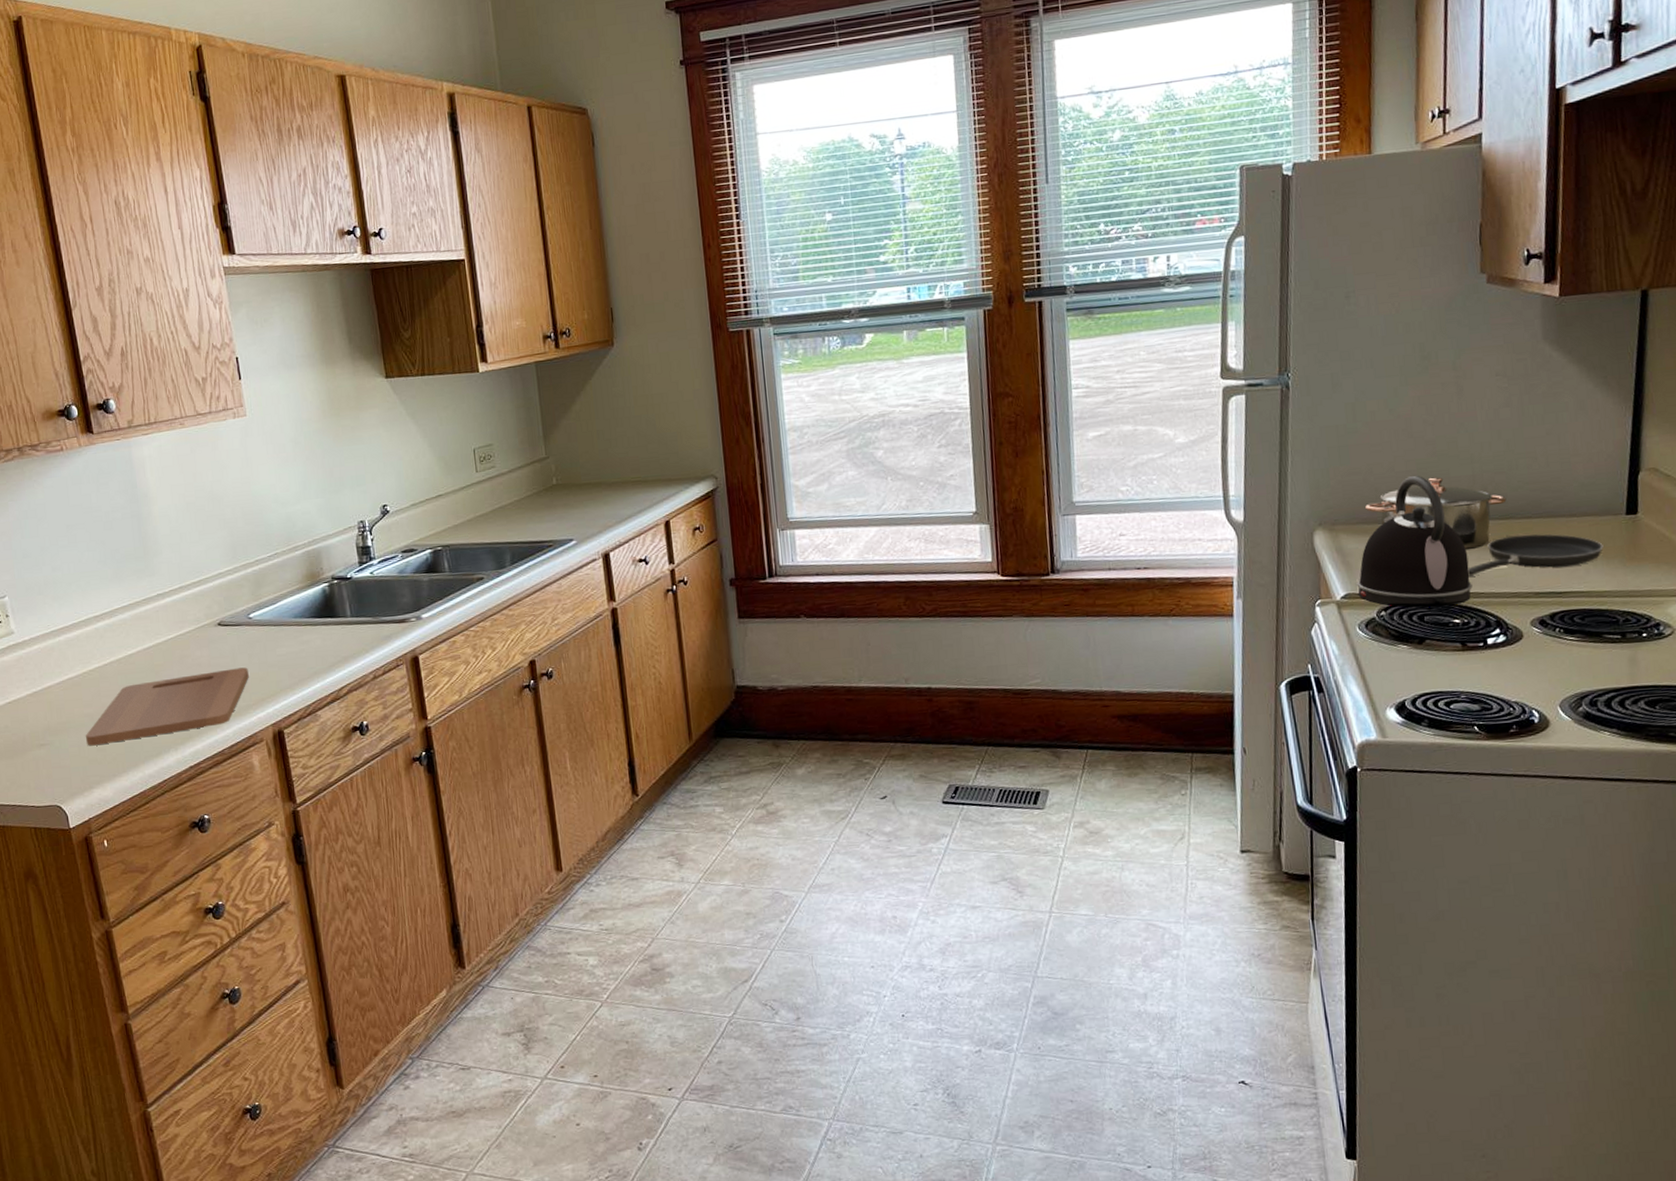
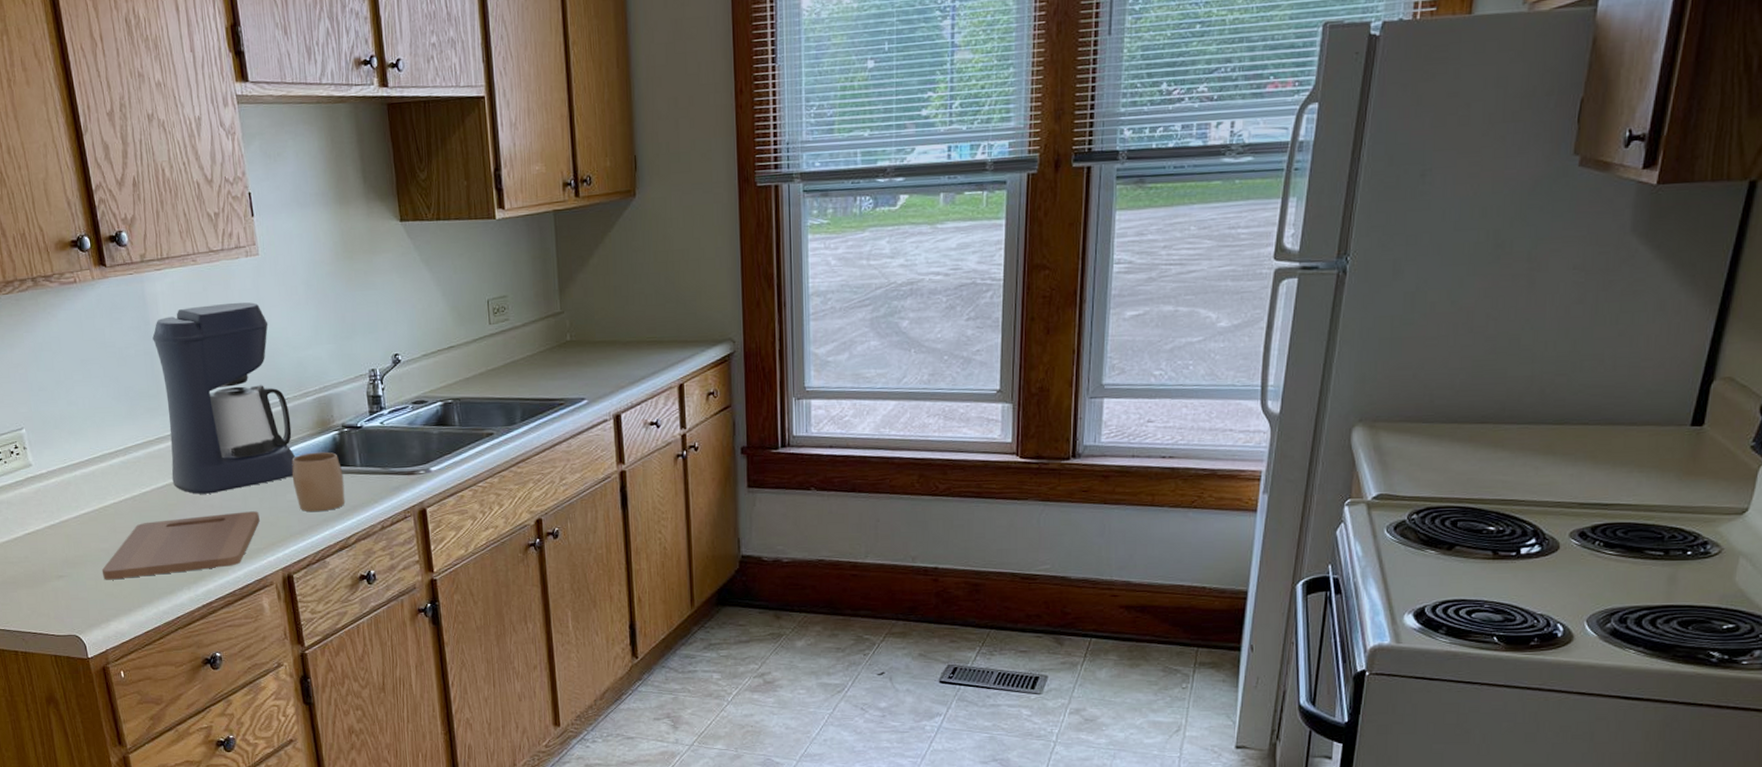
coffee maker: none [139,461,286,654] -> present [152,302,296,494]
mug: none [281,604,336,666] -> present [291,451,345,512]
kettle: present [1357,475,1472,608] -> none [1391,373,1514,513]
cooking pot: present [1365,476,1507,550] -> none [1411,376,1564,455]
frying pan: present [1468,534,1603,577] -> none [1511,441,1661,483]

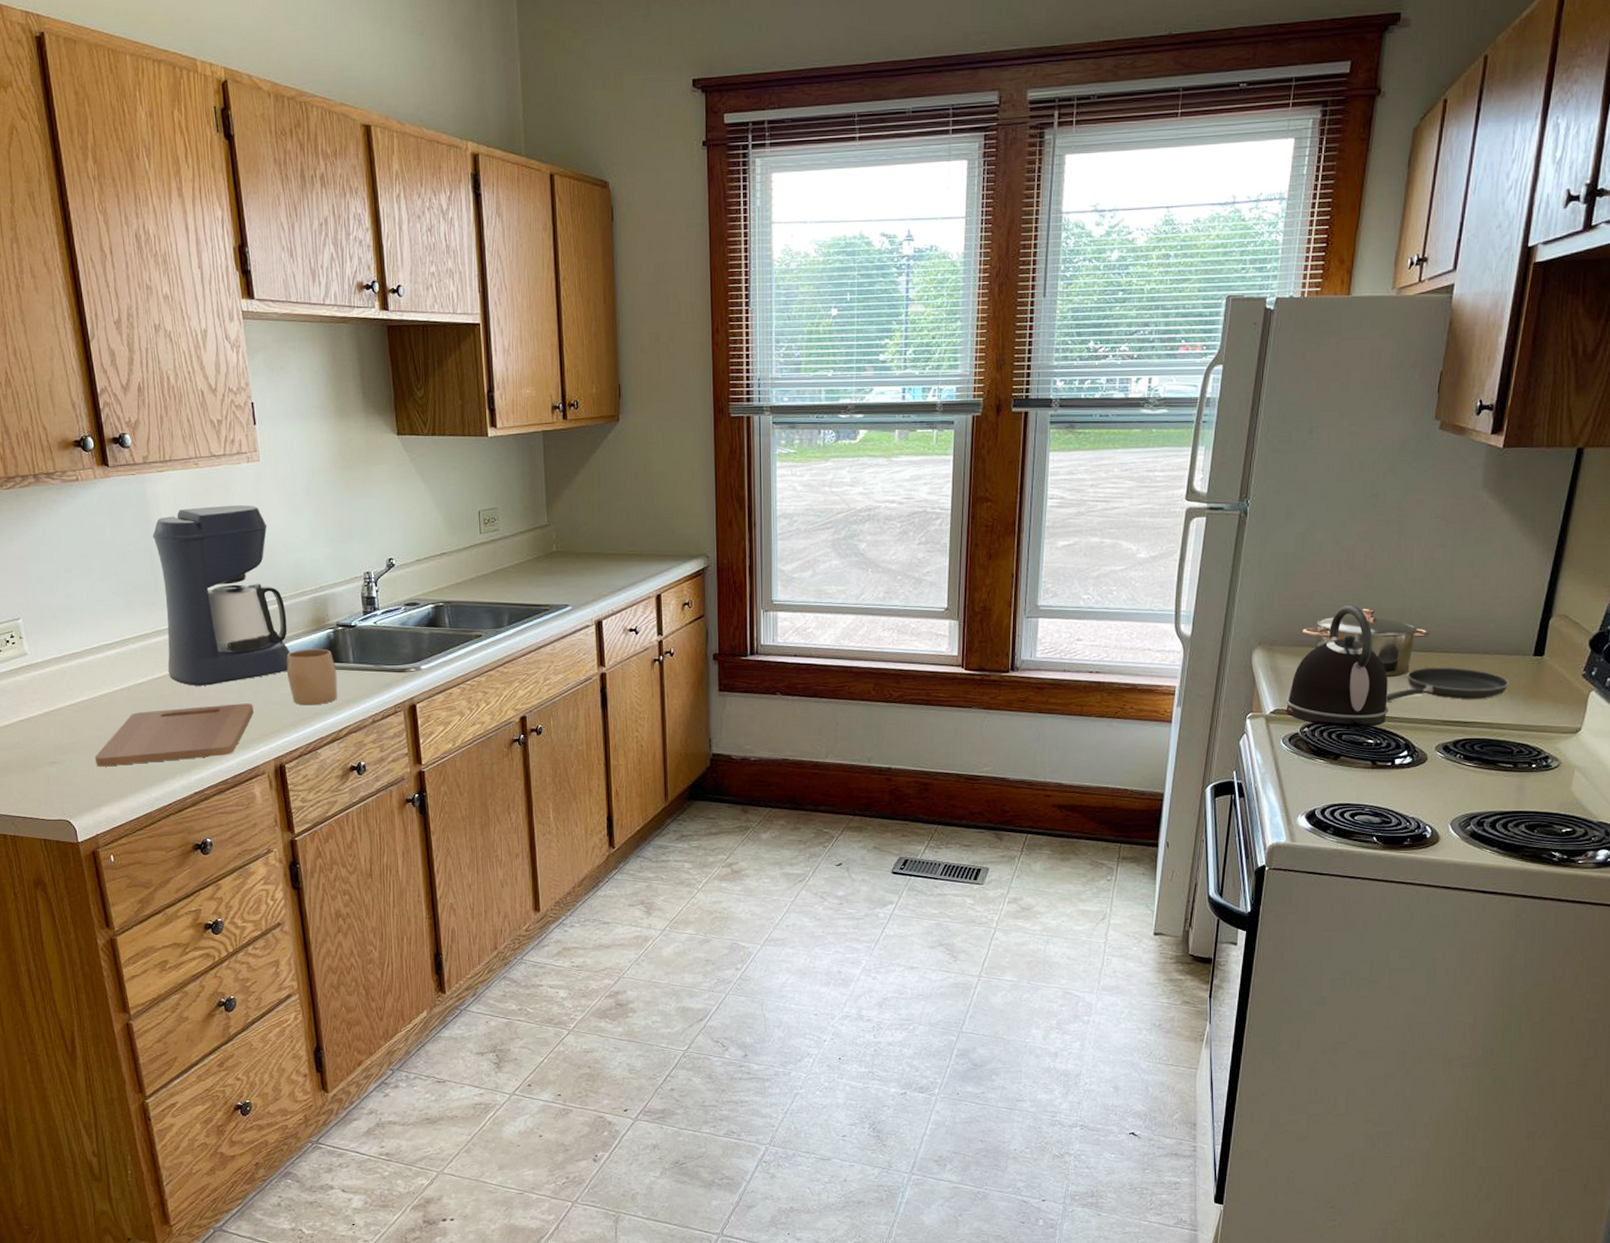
kettle: none [1391,373,1514,513] -> present [1286,604,1388,728]
cooking pot: none [1411,376,1564,455] -> present [1302,608,1430,678]
frying pan: none [1511,441,1661,483] -> present [1386,667,1509,702]

